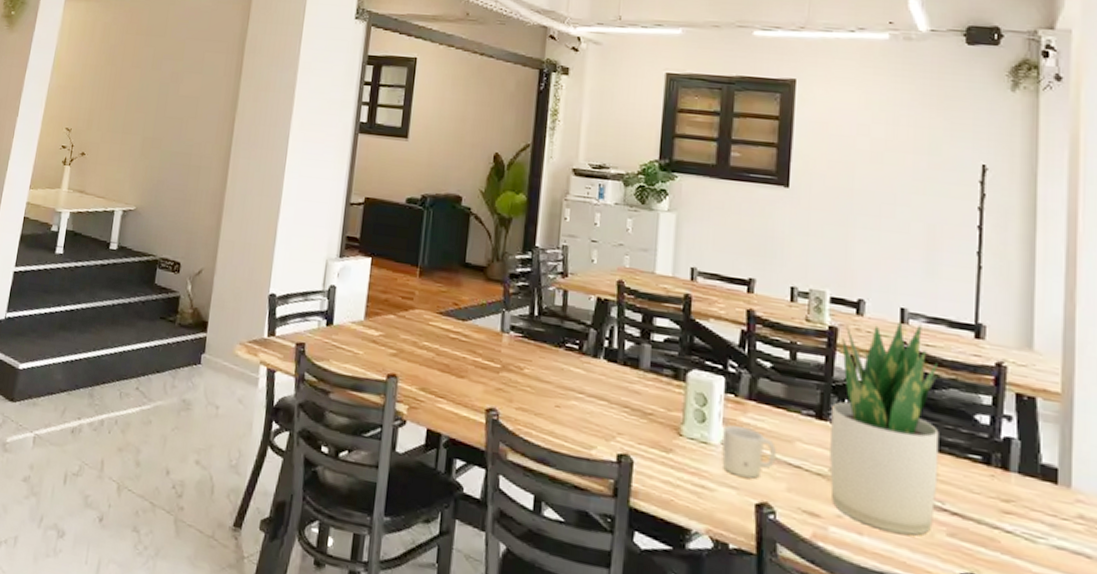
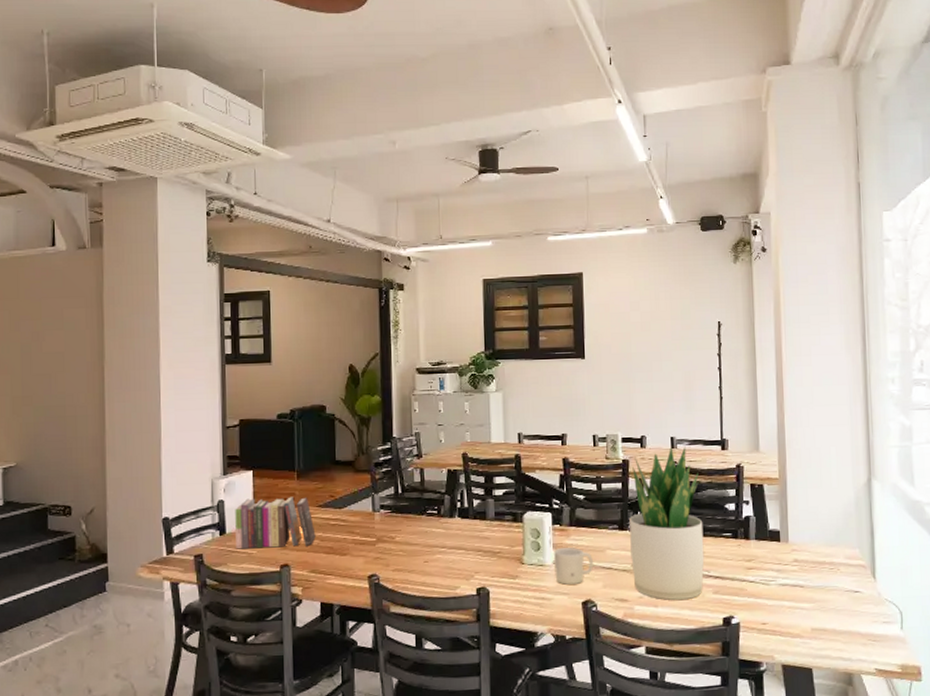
books: none [342,289,432,358] -> present [235,496,316,549]

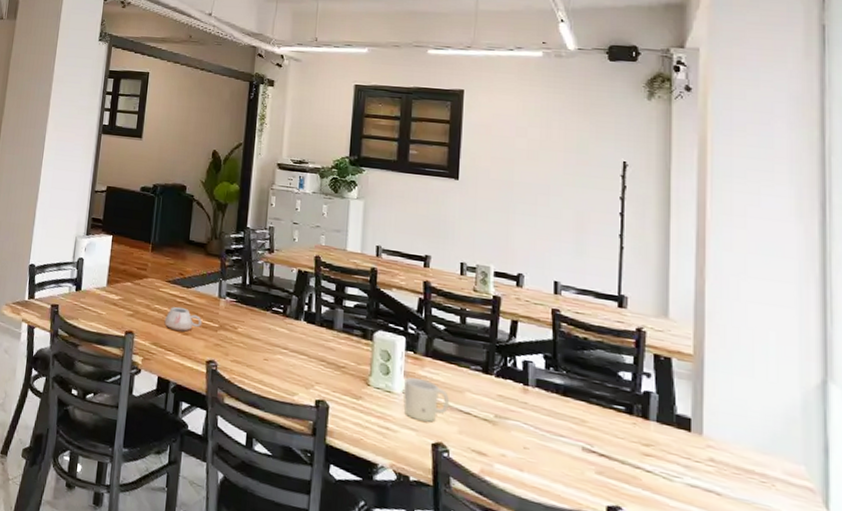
books: present [235,496,316,549] -> none [88,261,162,319]
cup: none [320,529,360,553] -> present [164,306,203,332]
planter: present [629,447,705,601] -> none [494,293,588,473]

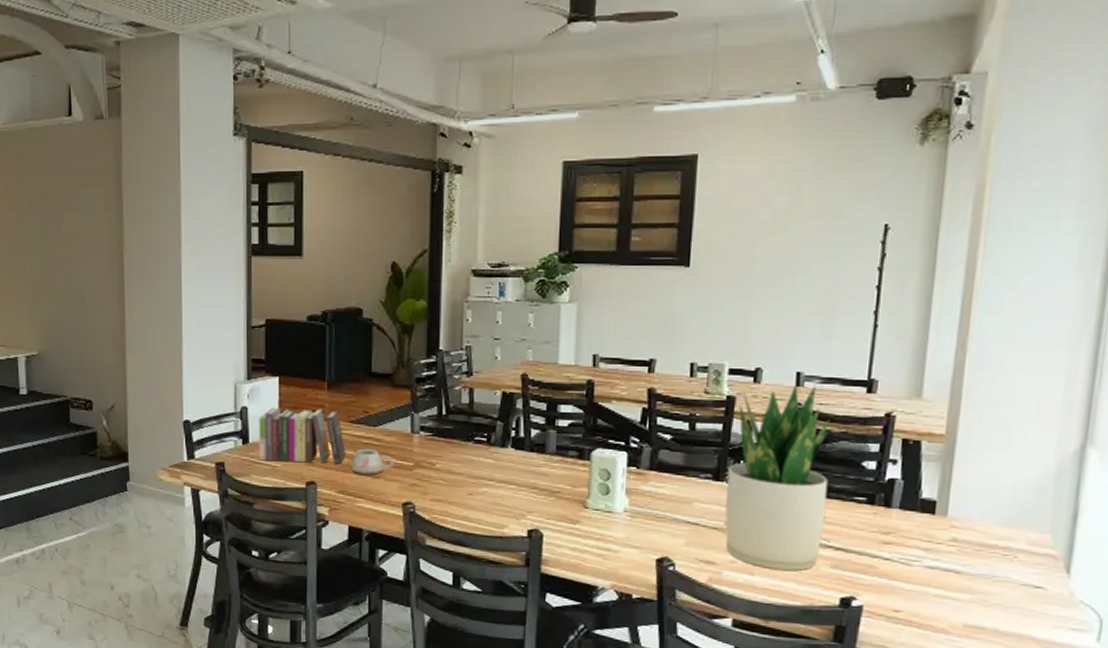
books: none [88,261,162,319] -> present [259,407,346,464]
mug: present [402,377,449,423] -> none [624,494,675,538]
planter: none [494,293,588,473] -> present [725,385,831,572]

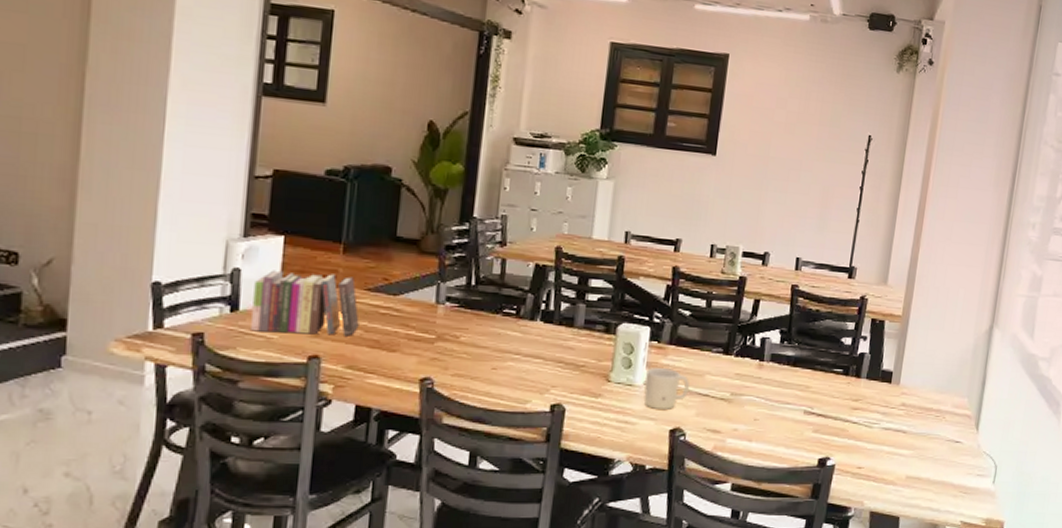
cup: present [350,448,395,475] -> none [363,319,415,348]
mug: none [624,494,675,538] -> present [643,368,689,409]
planter: present [725,385,831,572] -> none [730,269,820,437]

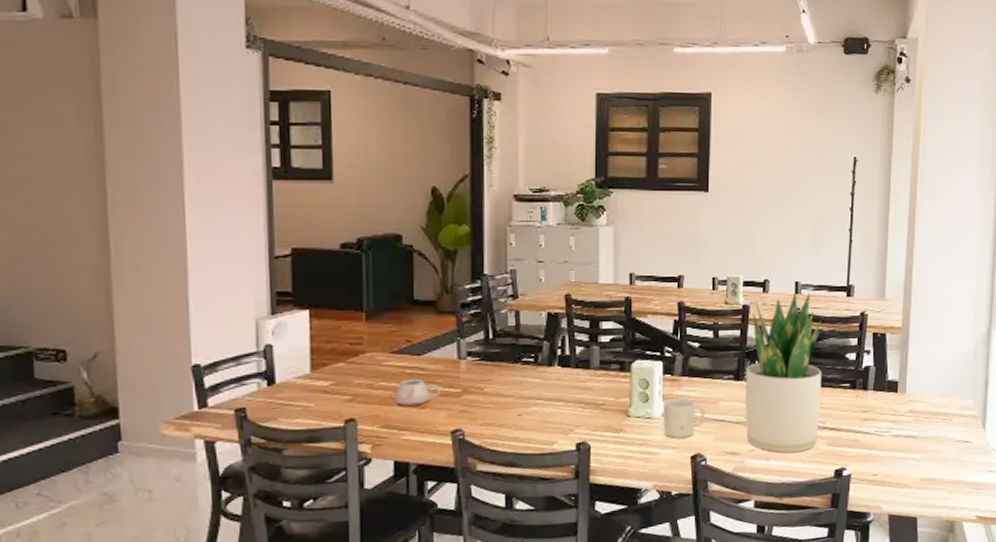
books: present [251,270,359,336] -> none [287,341,389,402]
cup: none [363,319,415,348] -> present [394,378,442,406]
planter: none [730,269,820,437] -> present [745,292,822,453]

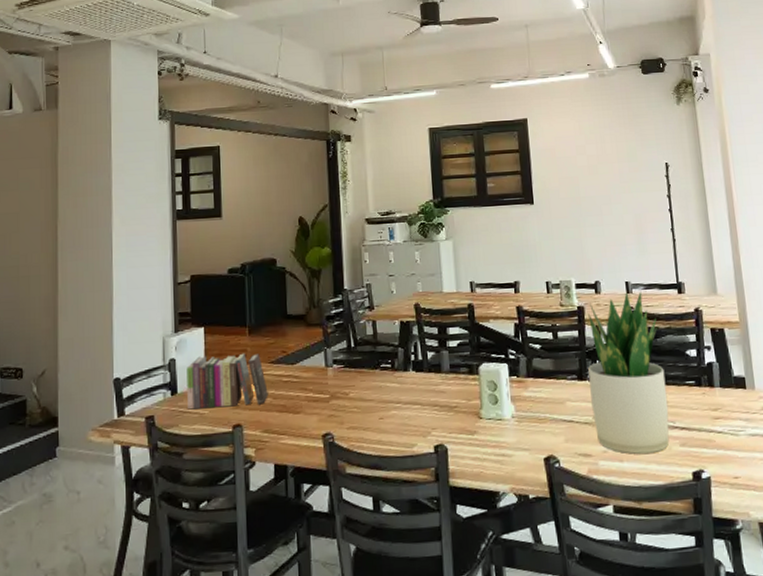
books: none [287,341,389,402] -> present [186,353,268,410]
cup: present [394,378,442,406] -> none [273,386,313,412]
mug: present [662,399,705,438] -> none [512,400,554,440]

